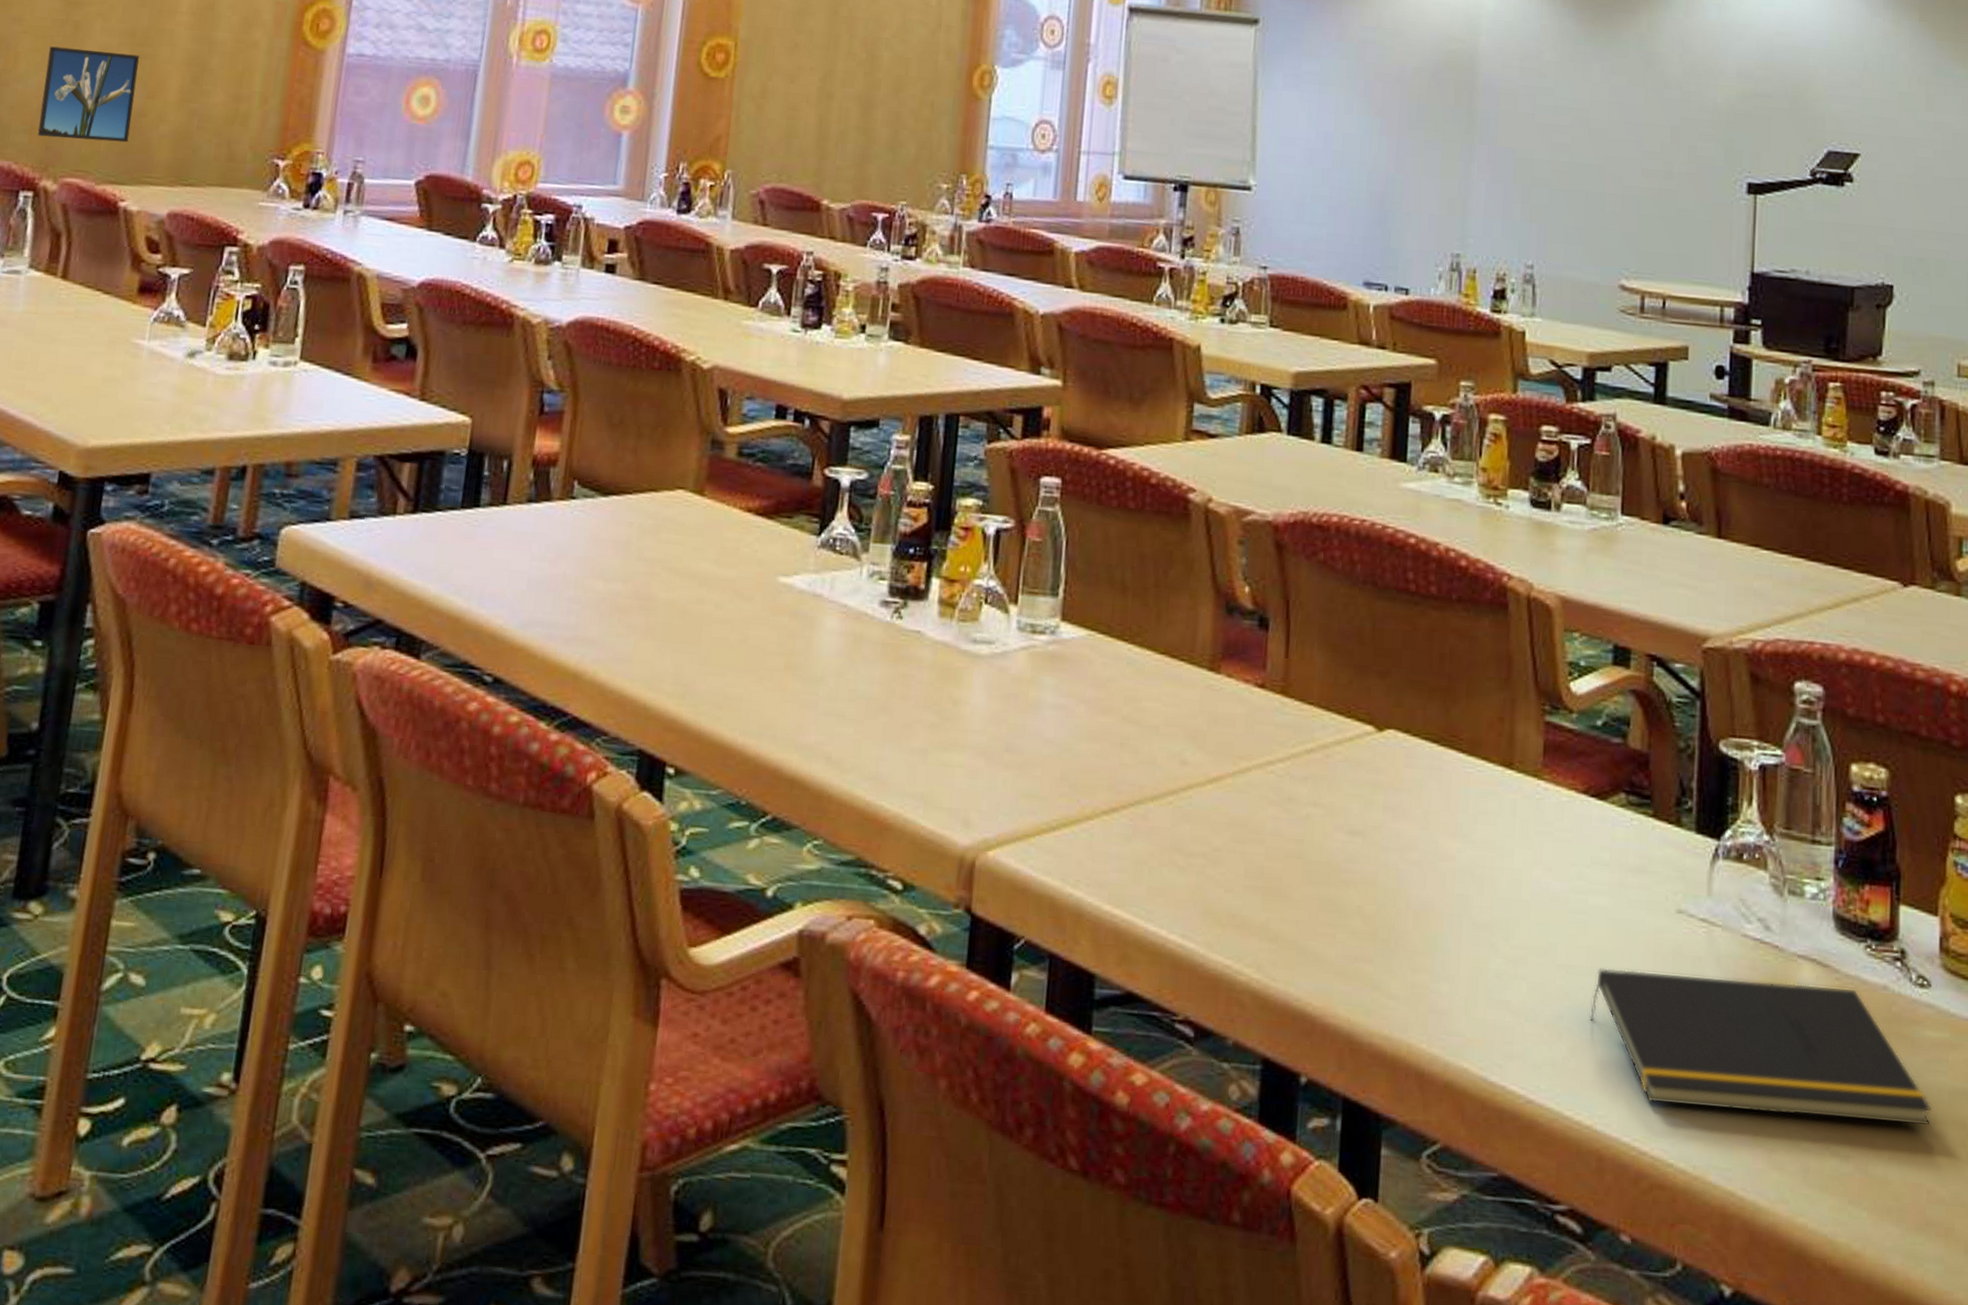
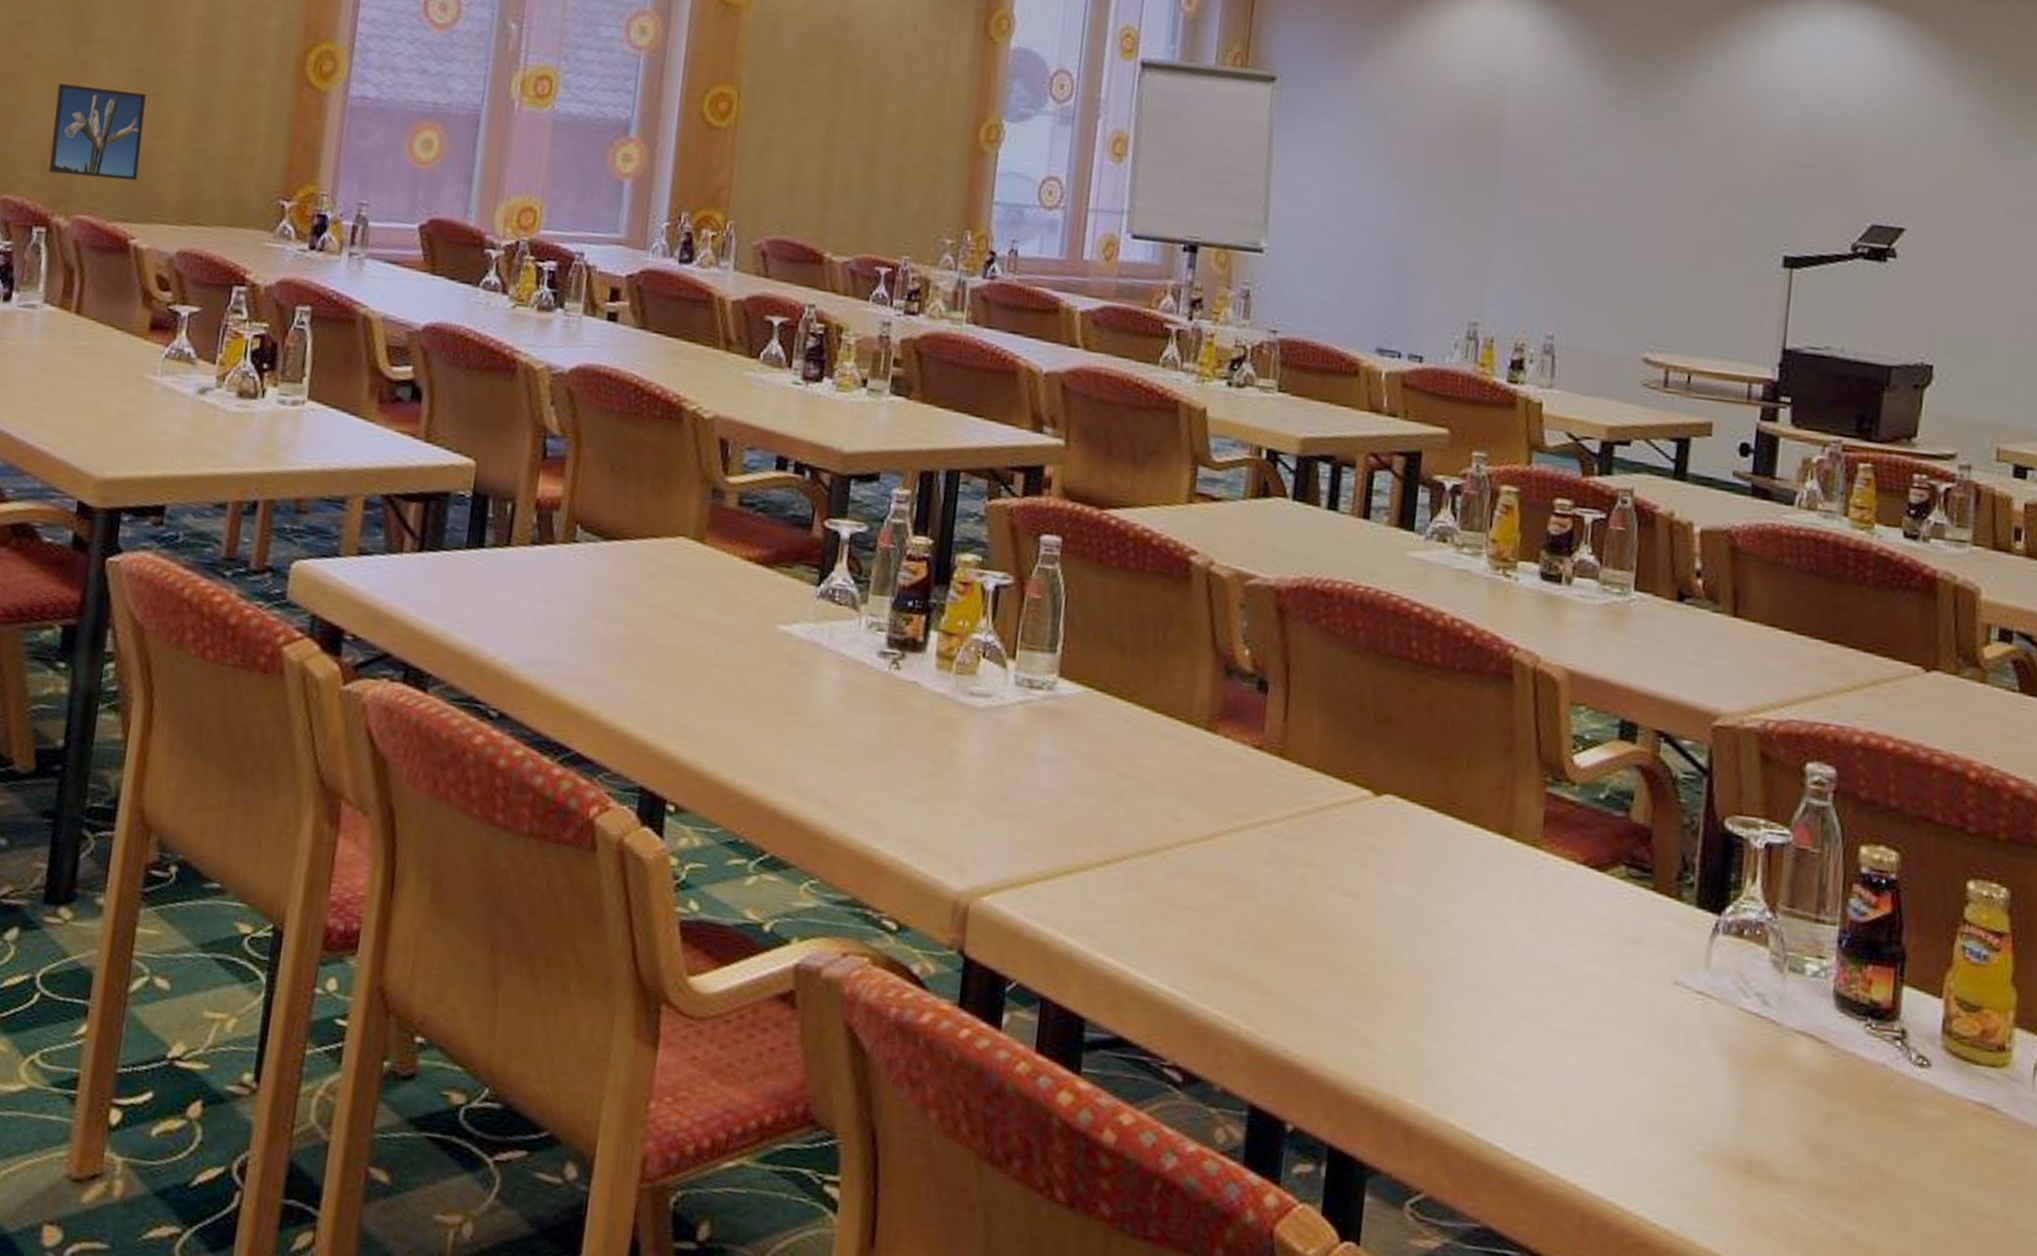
notepad: present [1589,968,1932,1125] -> none [1579,1034,1925,1199]

